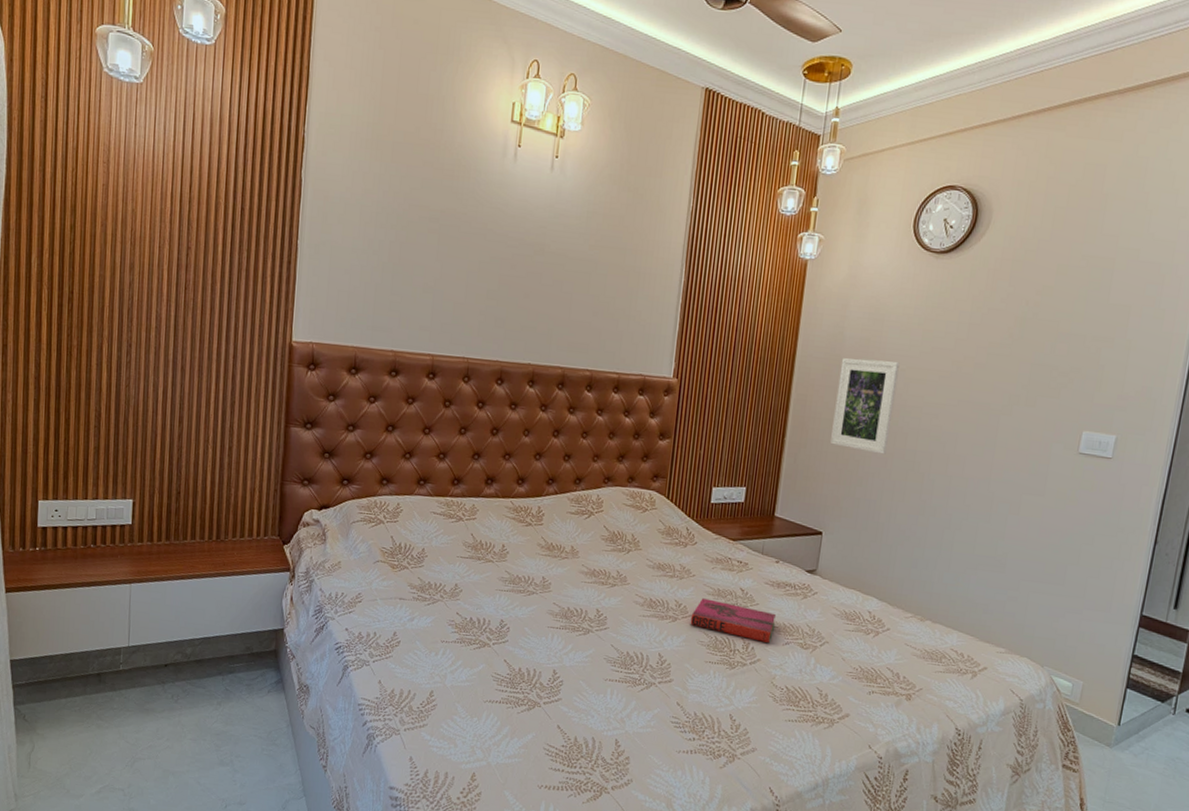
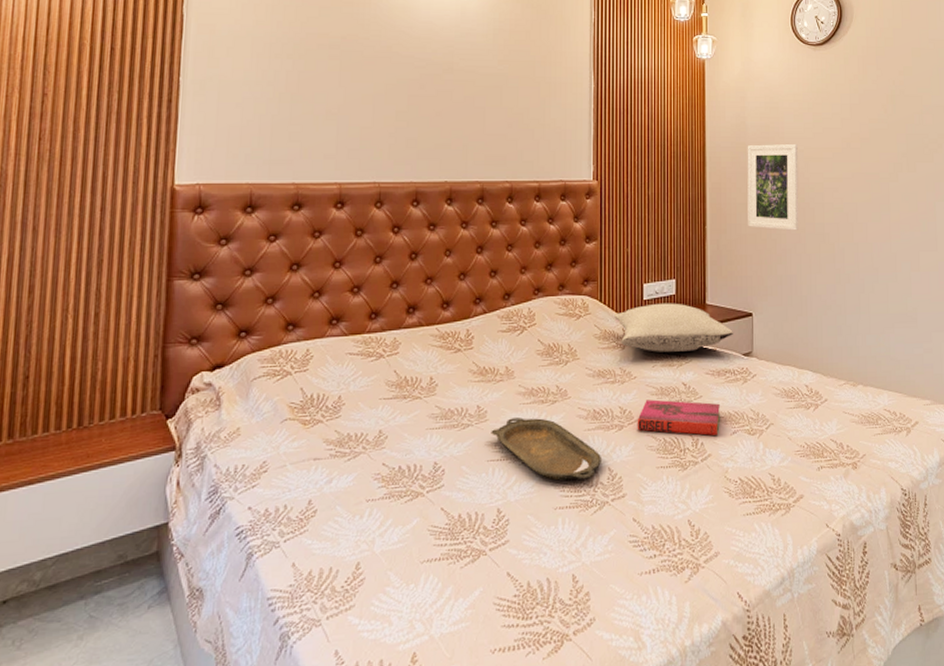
serving tray: none [553,593,653,659] -> present [491,417,601,481]
pillow: none [678,508,800,560] -> present [613,303,734,353]

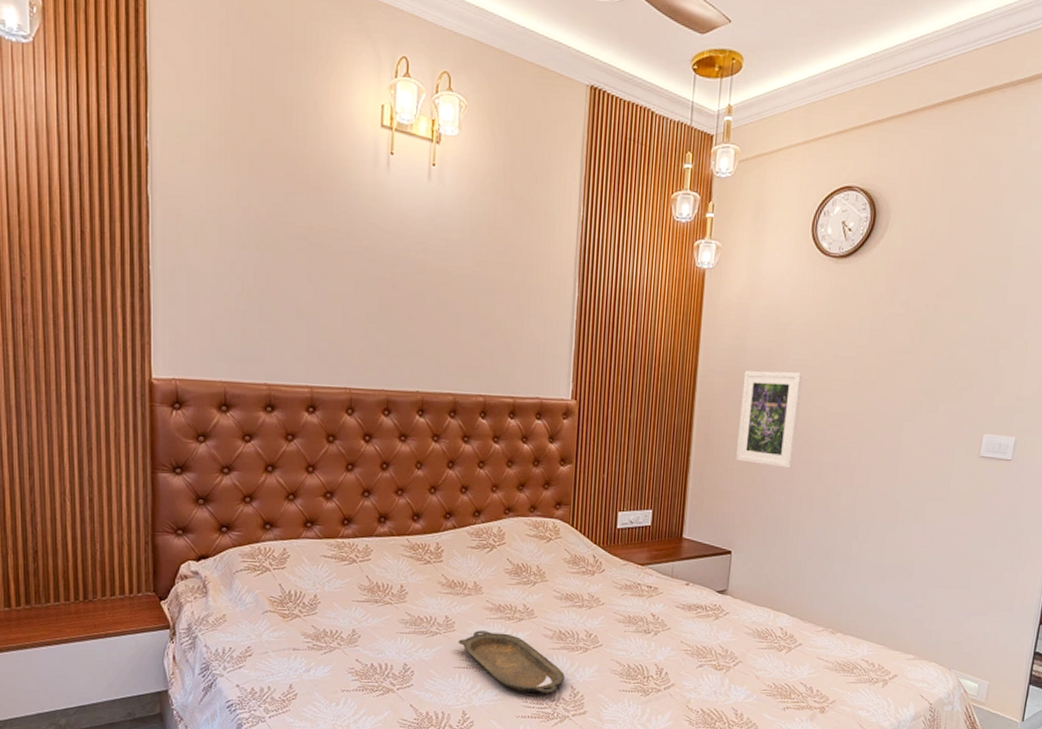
pillow: present [613,303,734,353] -> none [584,533,710,584]
hardback book: present [637,399,720,436] -> none [601,626,688,667]

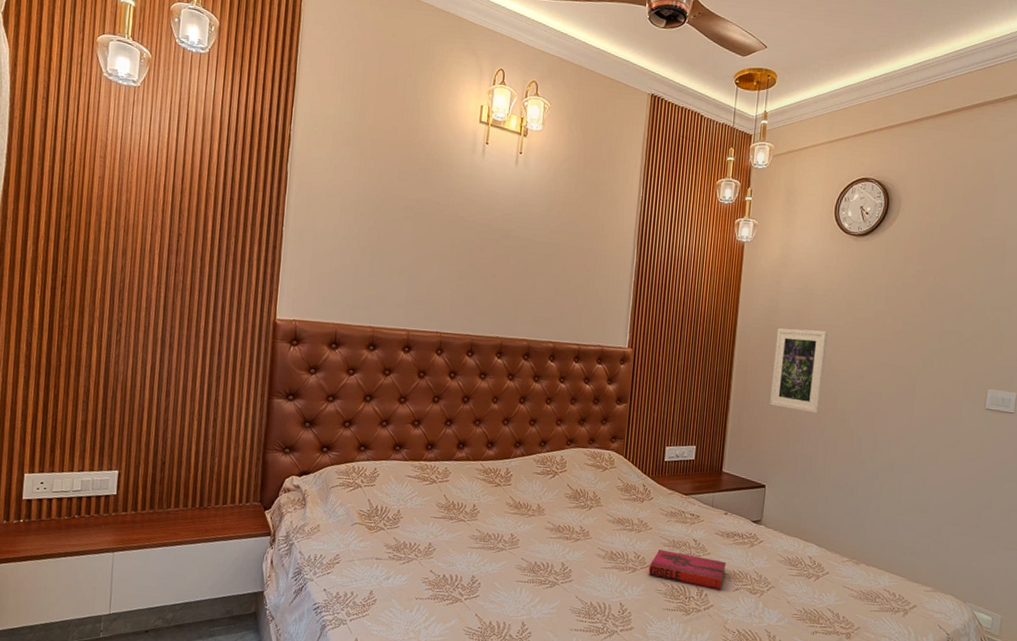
serving tray: present [458,631,565,693] -> none [521,548,615,609]
hardback book: none [601,626,688,667] -> present [648,549,726,589]

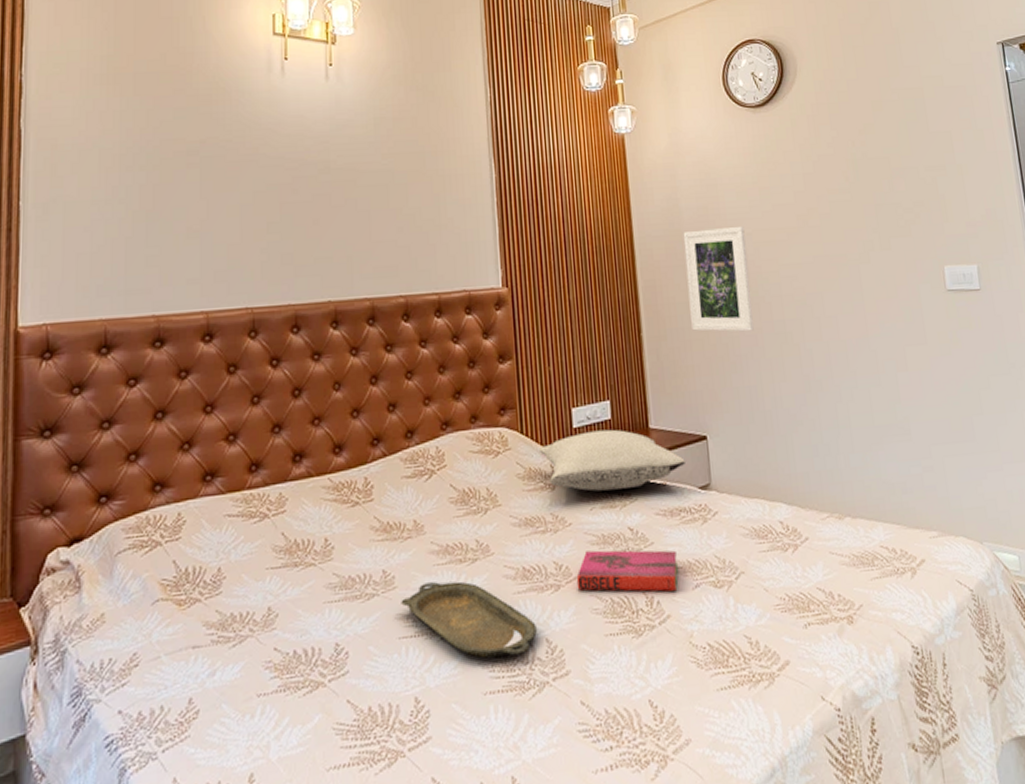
serving tray: none [521,548,615,609] -> present [401,581,537,659]
pillow: none [635,465,746,512] -> present [538,429,687,492]

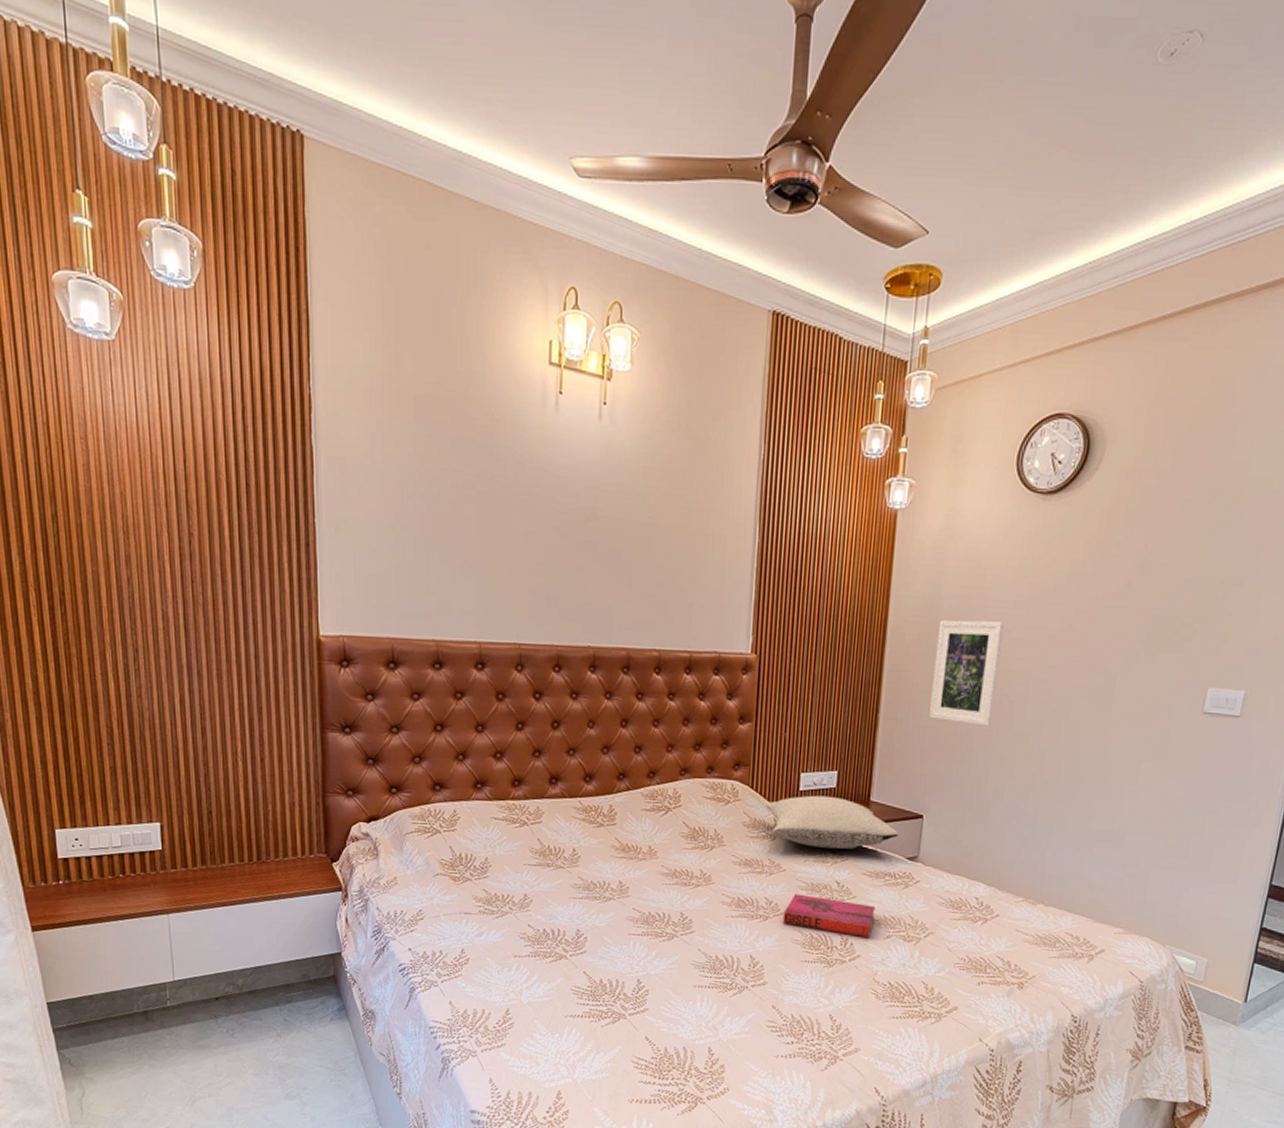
serving tray: present [401,581,537,659] -> none [632,897,744,963]

